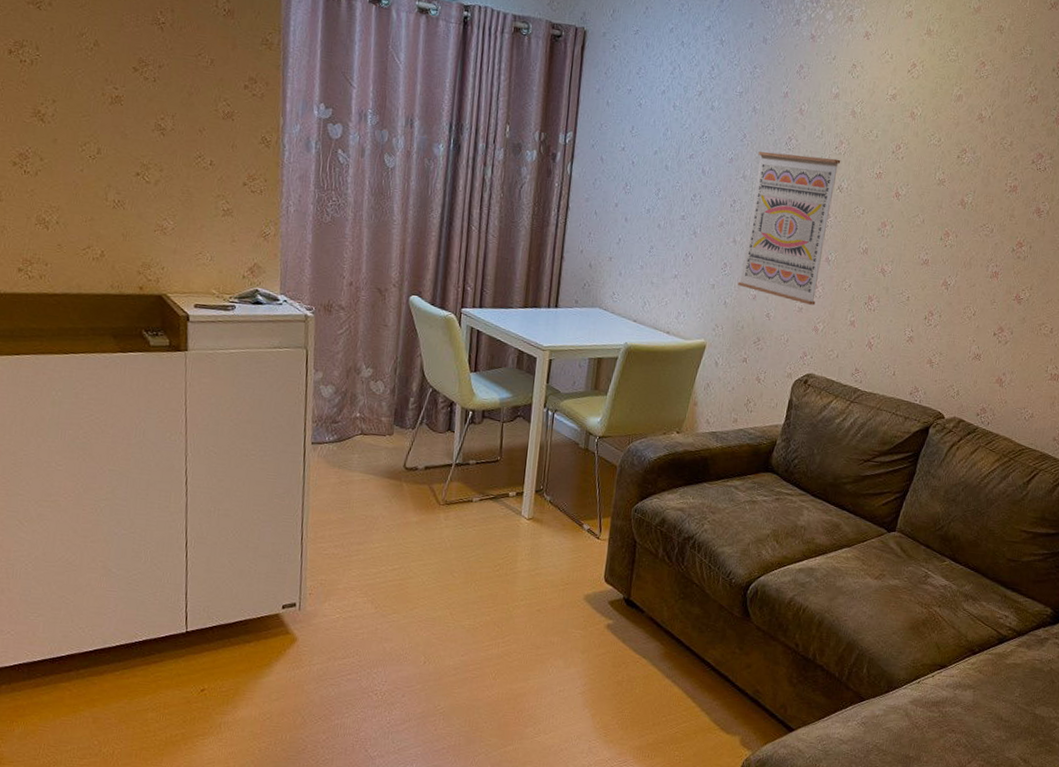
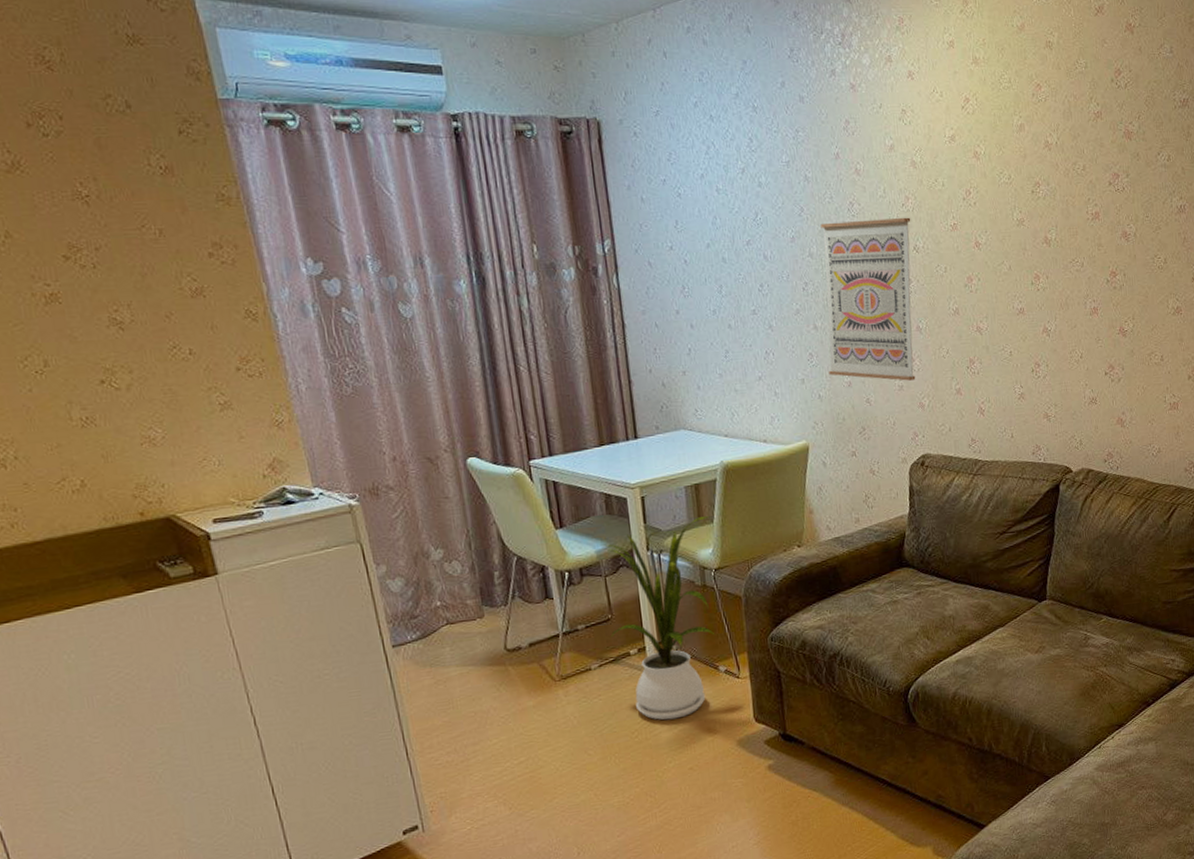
house plant: none [496,387,605,563] -> present [599,516,714,720]

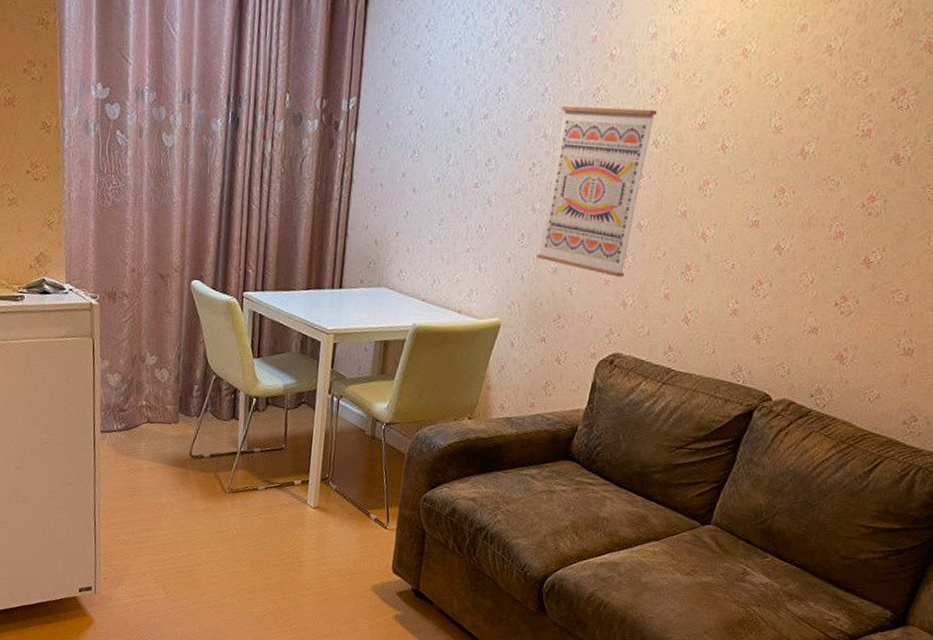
house plant: present [599,516,714,720] -> none [281,372,392,552]

